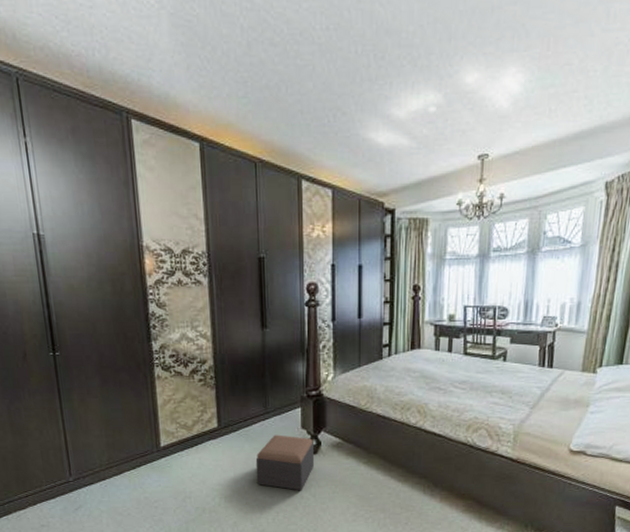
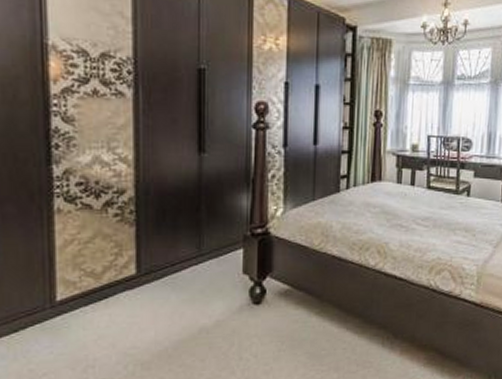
footstool: present [255,435,315,491] -> none [184,282,258,351]

